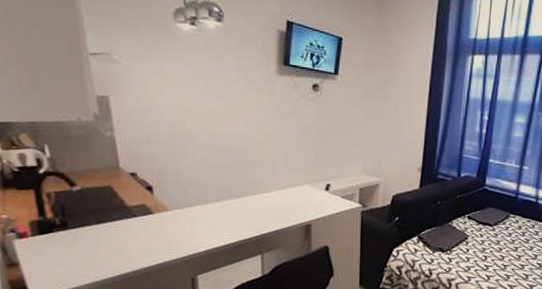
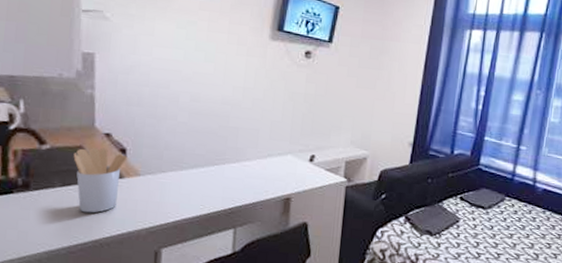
utensil holder: none [103,186,155,247] -> present [73,147,128,213]

